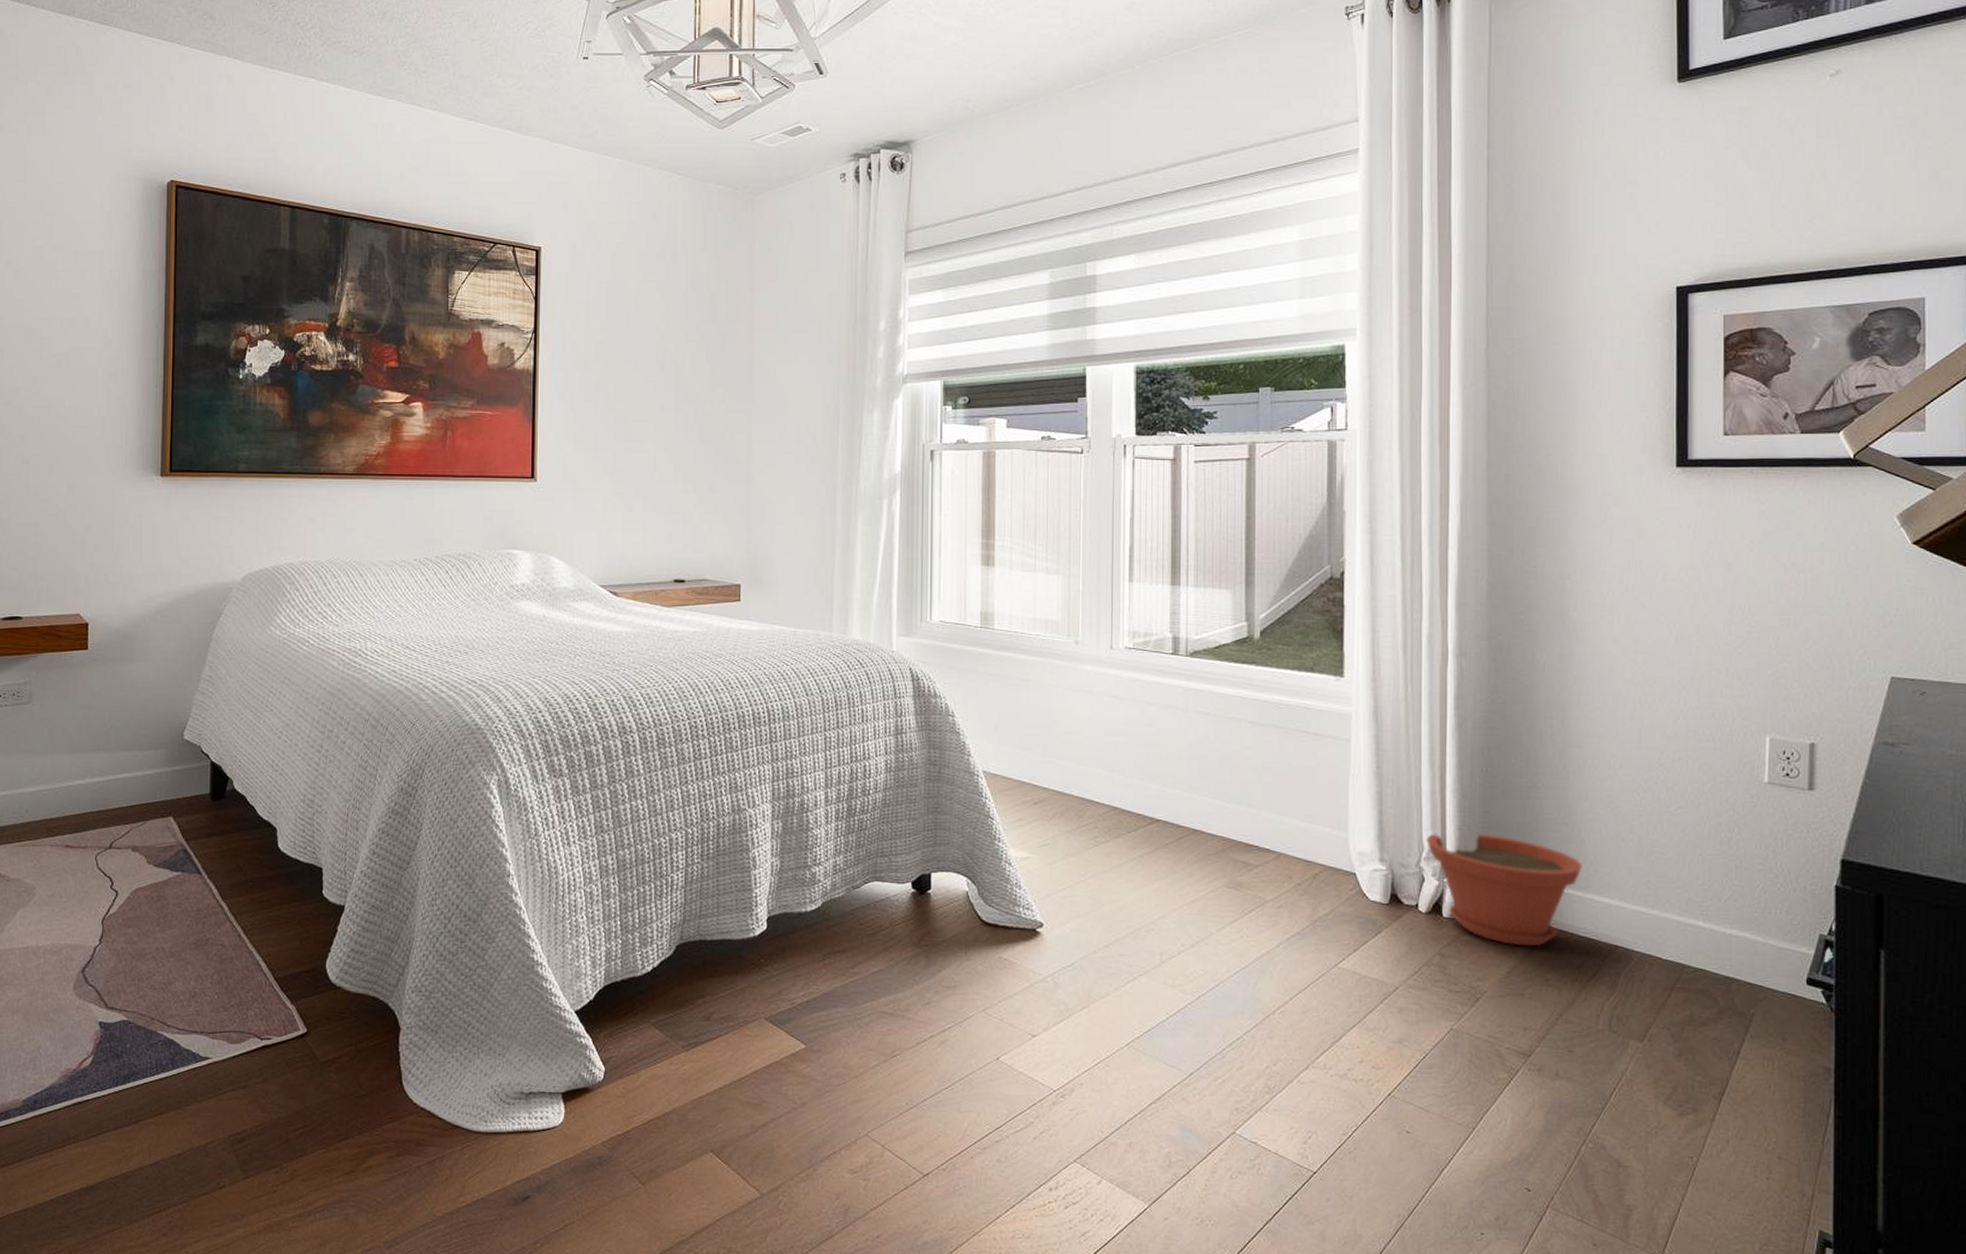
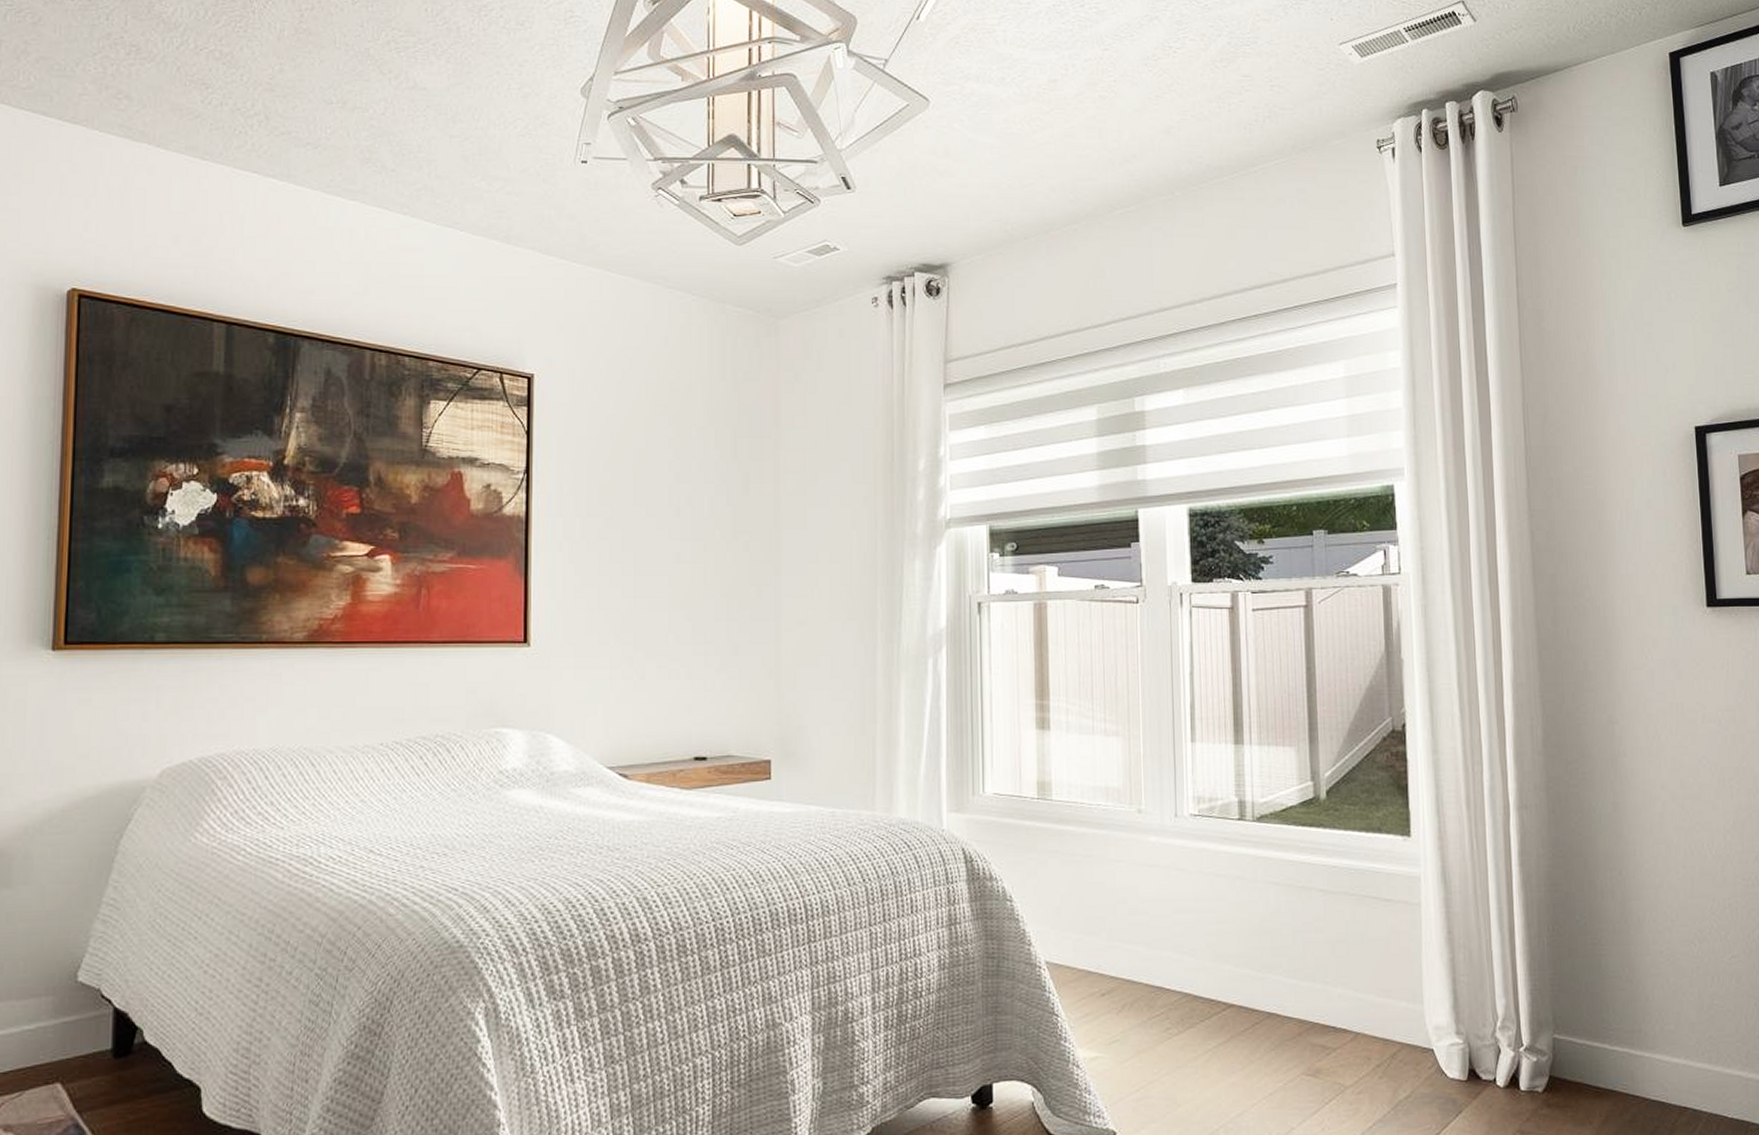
plant pot: present [1426,833,1583,947] -> none [1500,996,1649,1116]

